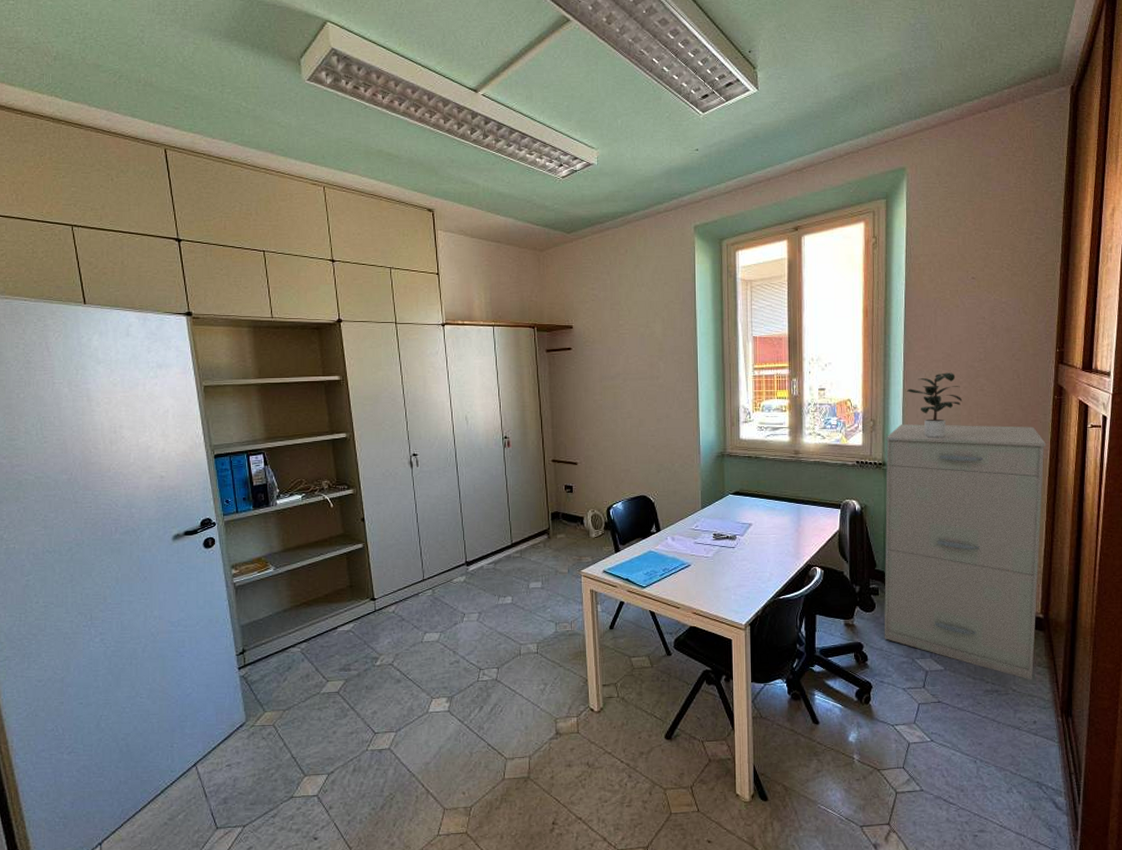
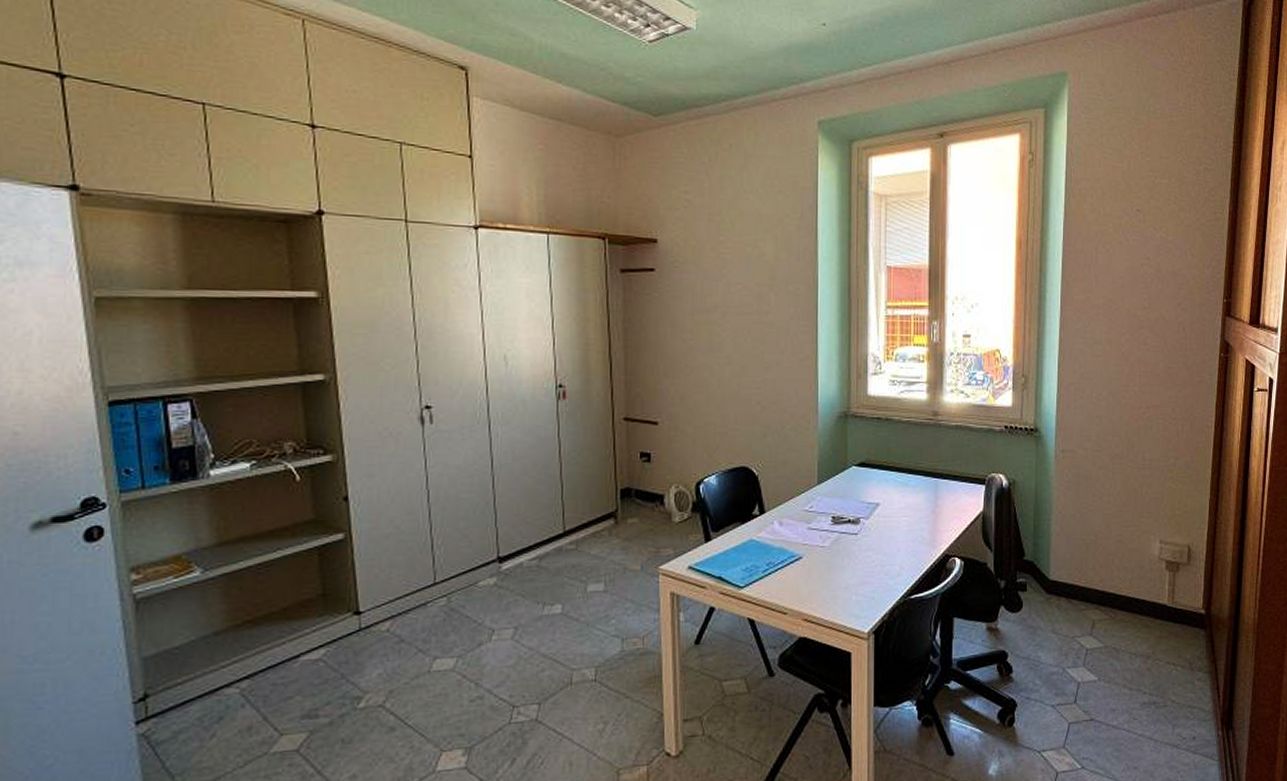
filing cabinet: present [884,423,1046,680] -> none [1031,381,1211,688]
potted plant: present [906,372,963,439] -> none [1063,321,1124,400]

